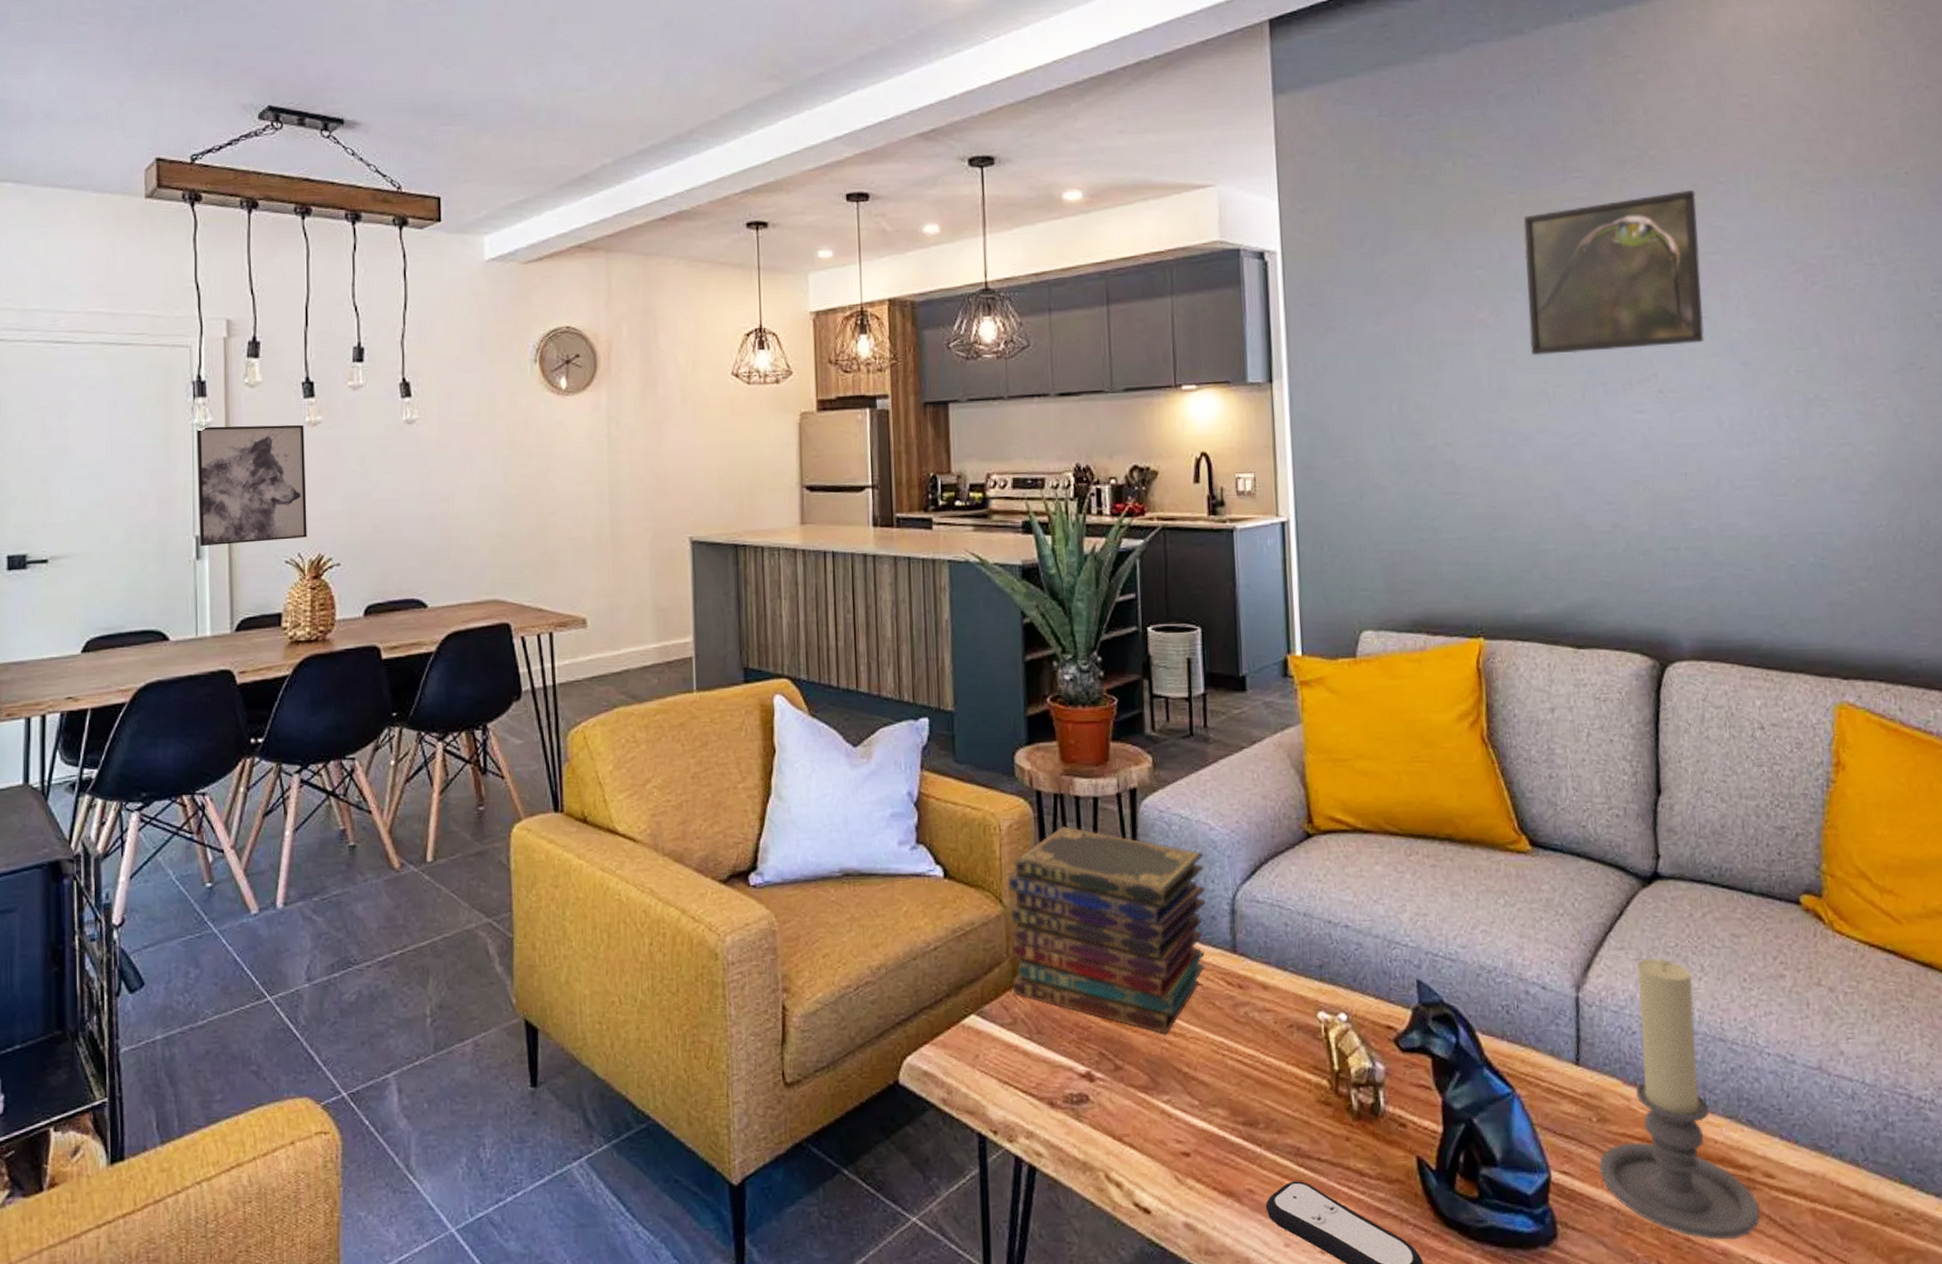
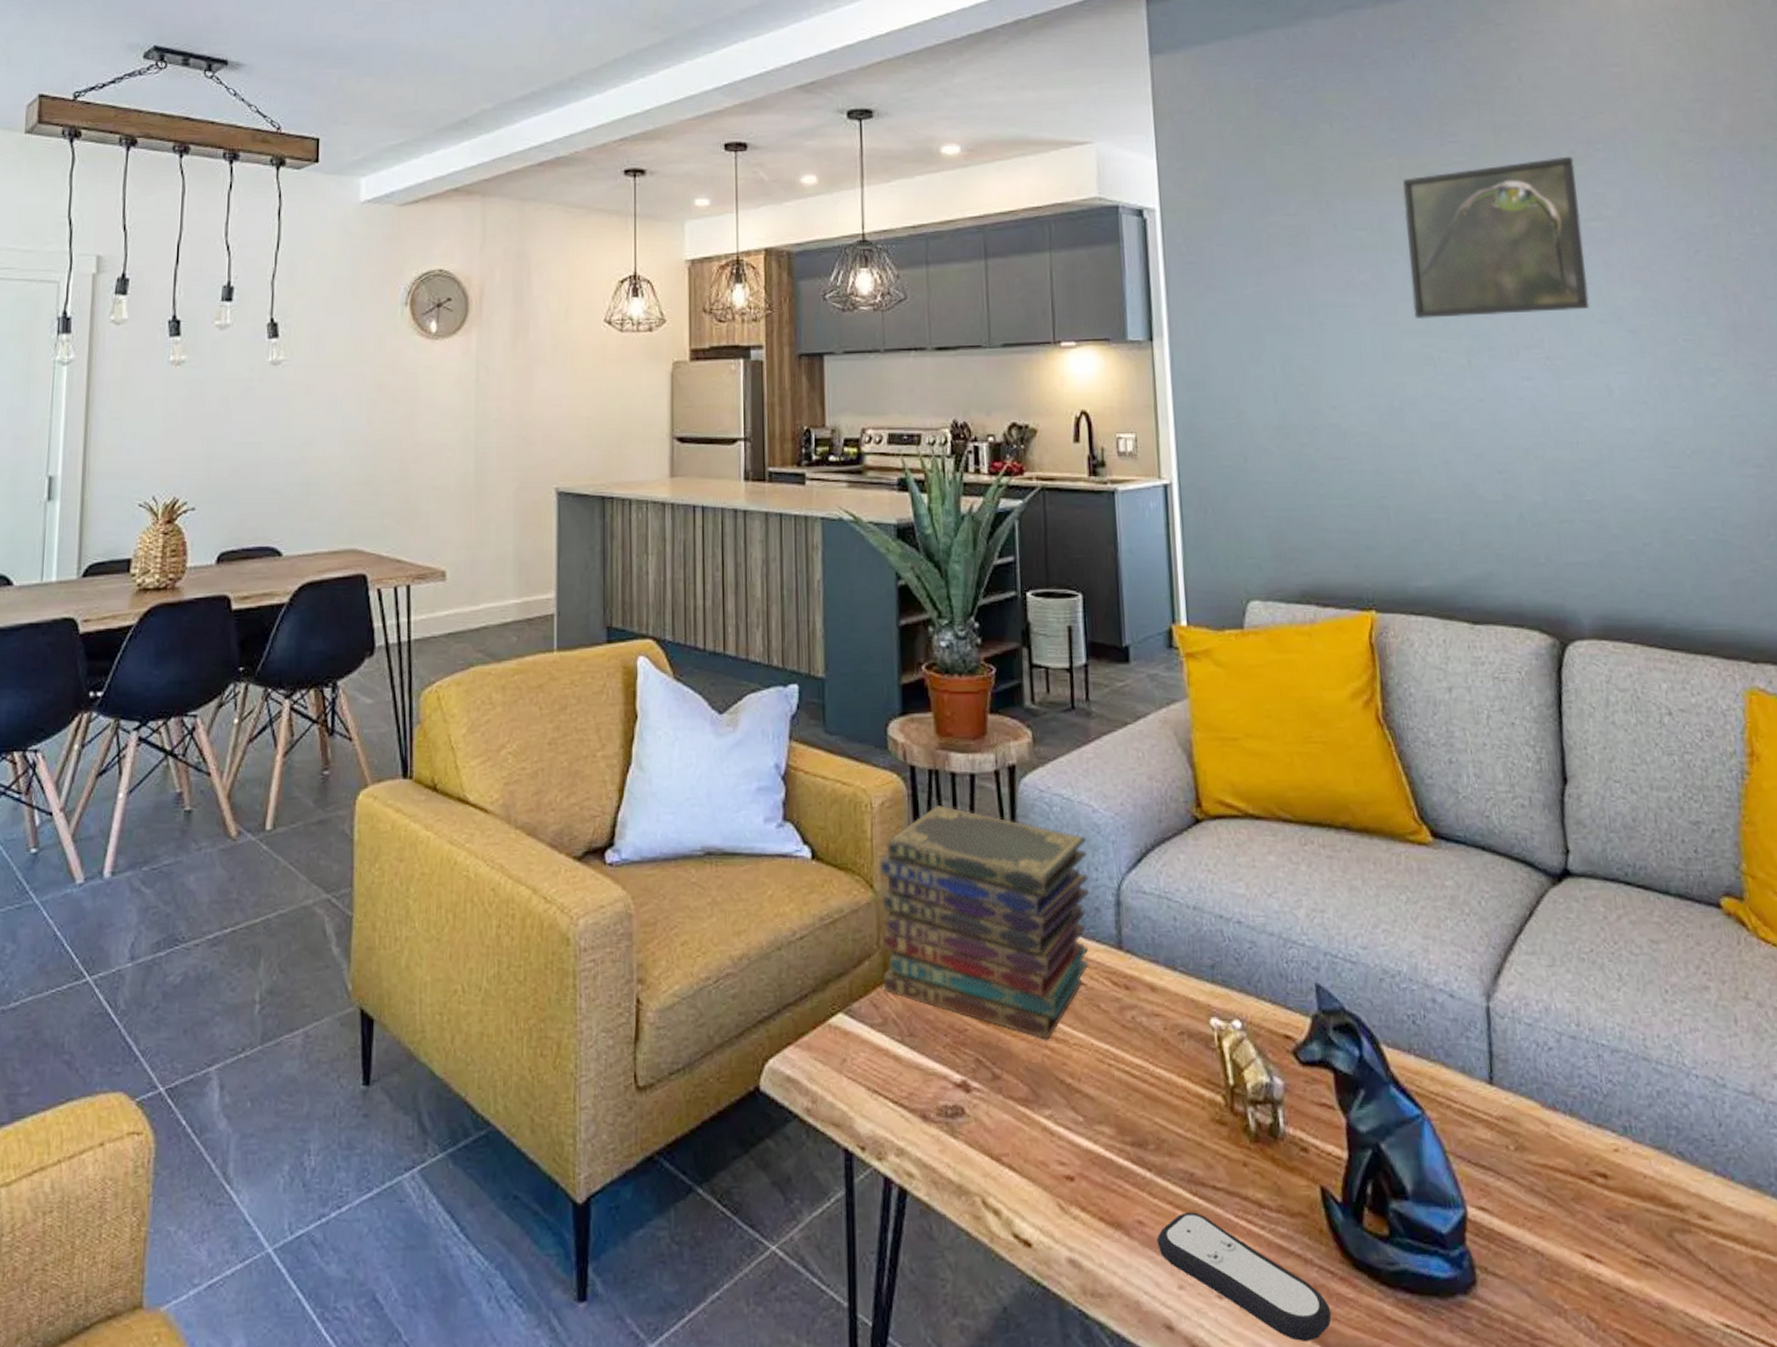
wall art: present [196,424,307,547] -> none [51,363,168,488]
candle holder: present [1599,958,1760,1240] -> none [1519,965,1697,1292]

